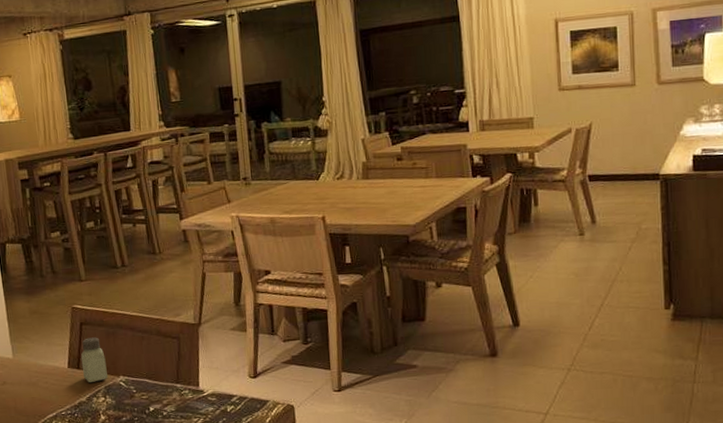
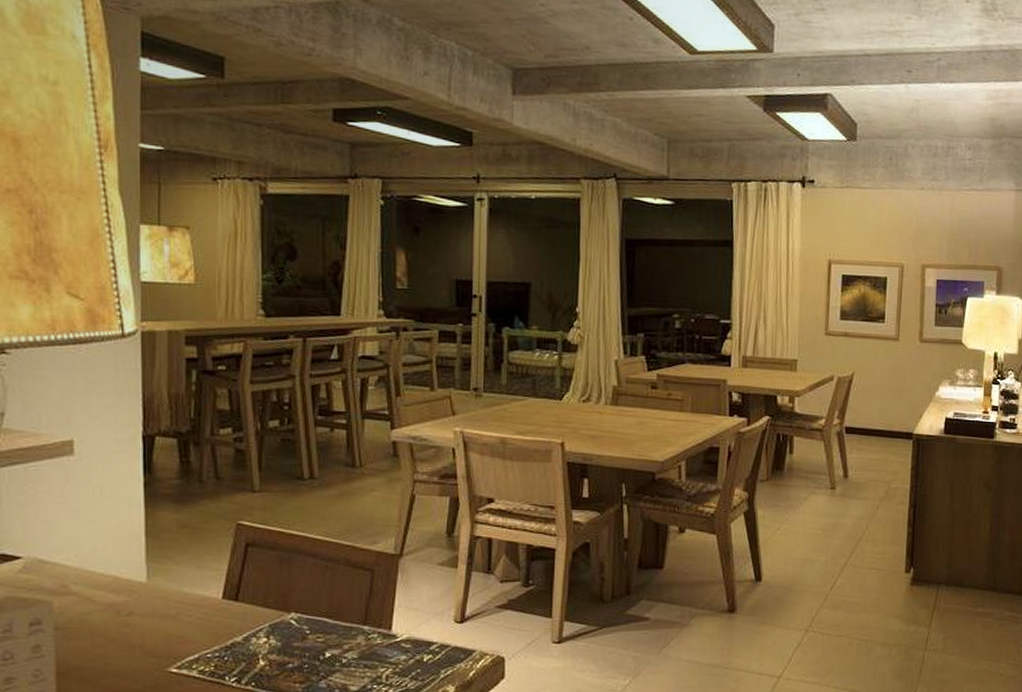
saltshaker: present [81,337,108,382] -> none [241,563,274,618]

